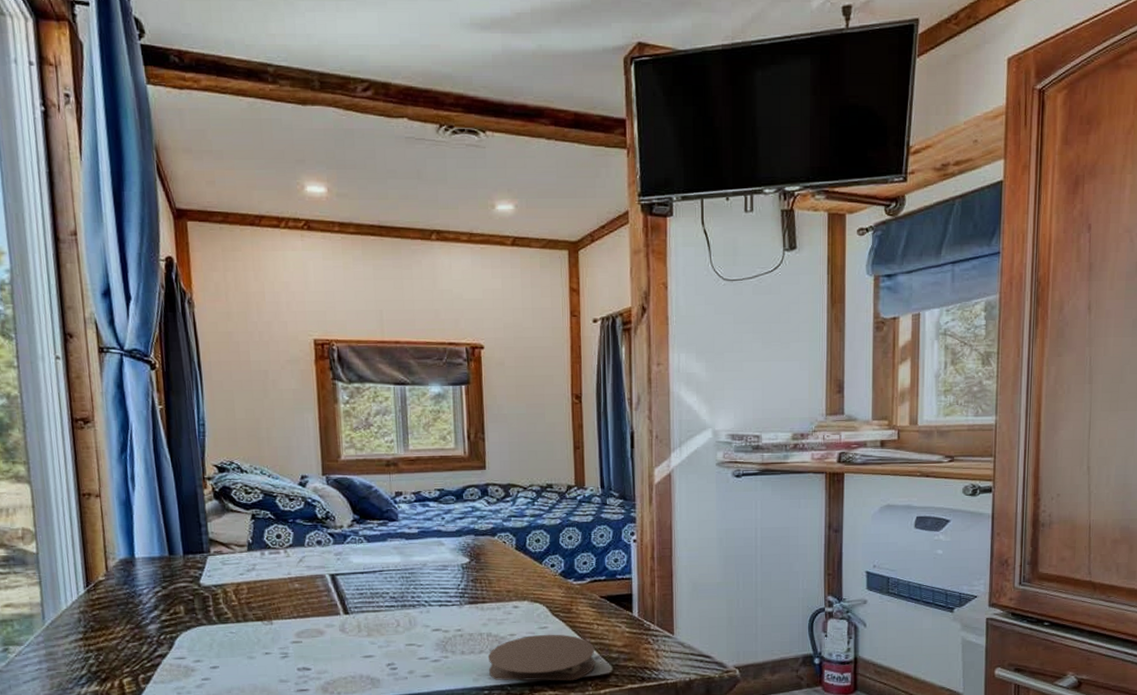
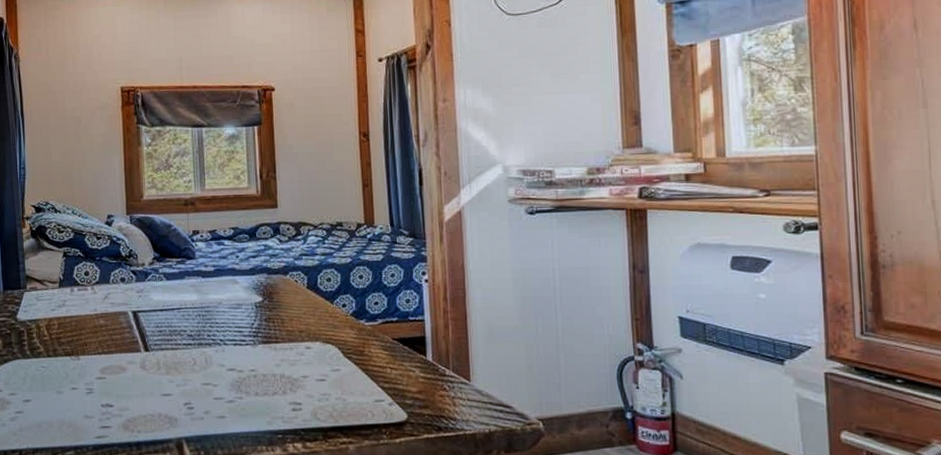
coaster: present [487,634,595,681] -> none [281,377,390,428]

